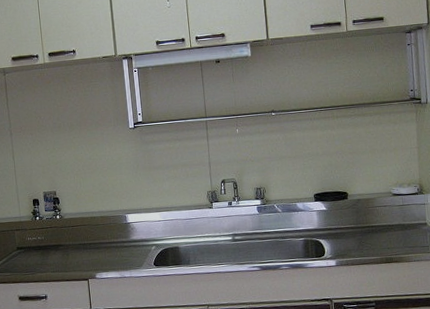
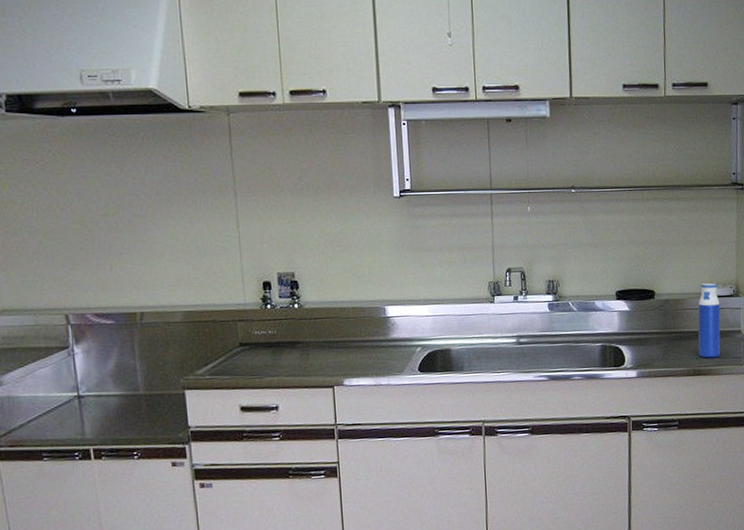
water bottle: none [386,183,409,248] -> present [698,283,721,358]

